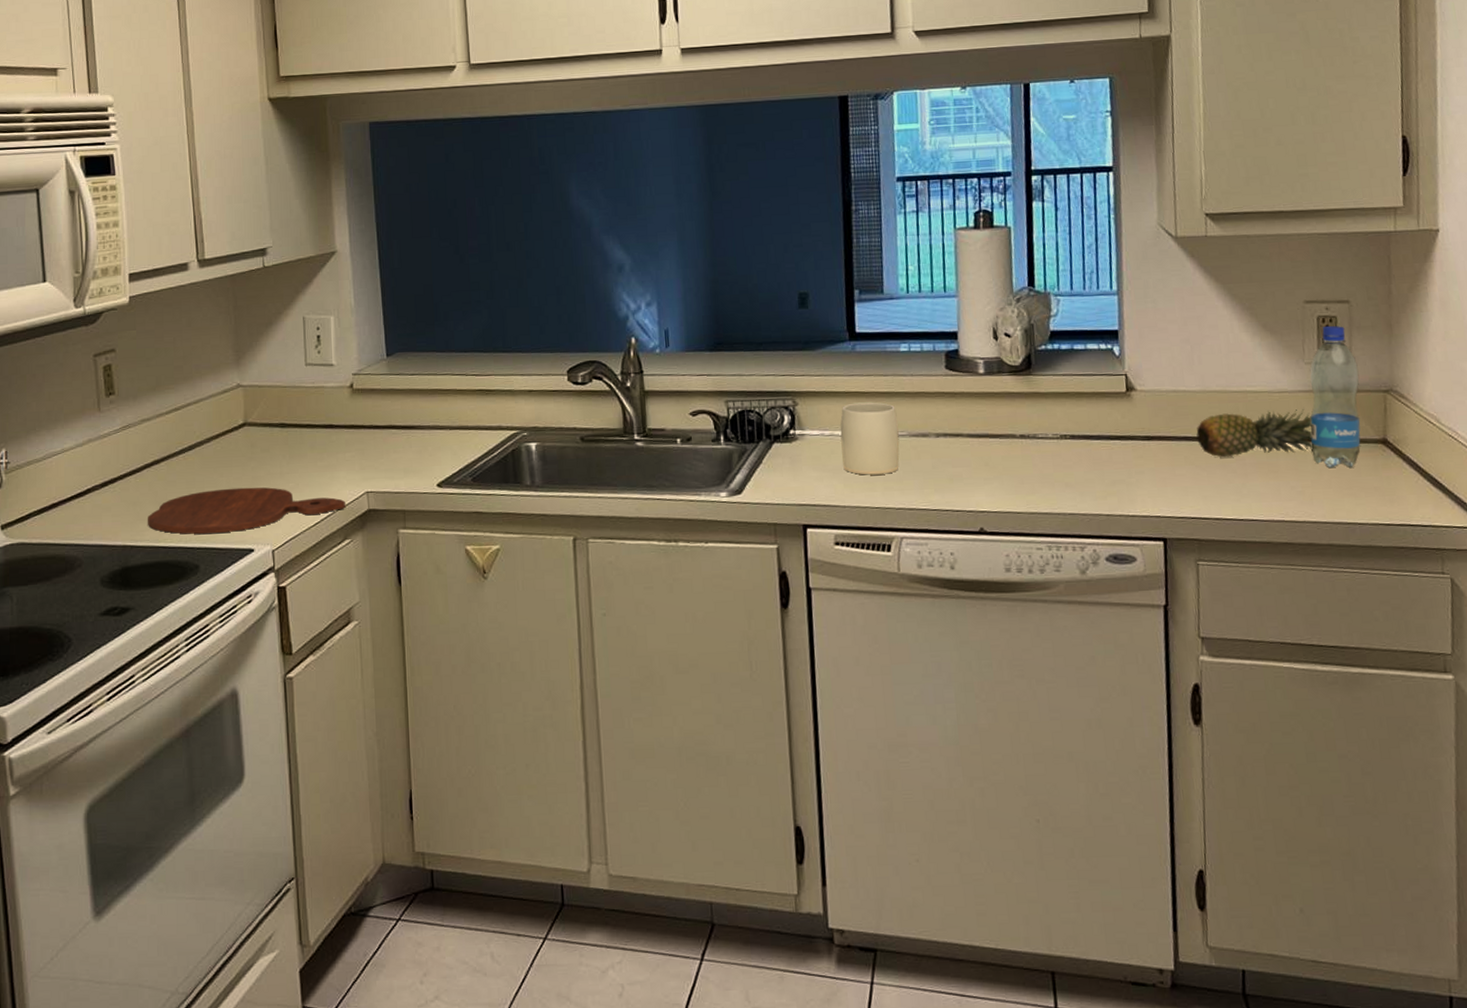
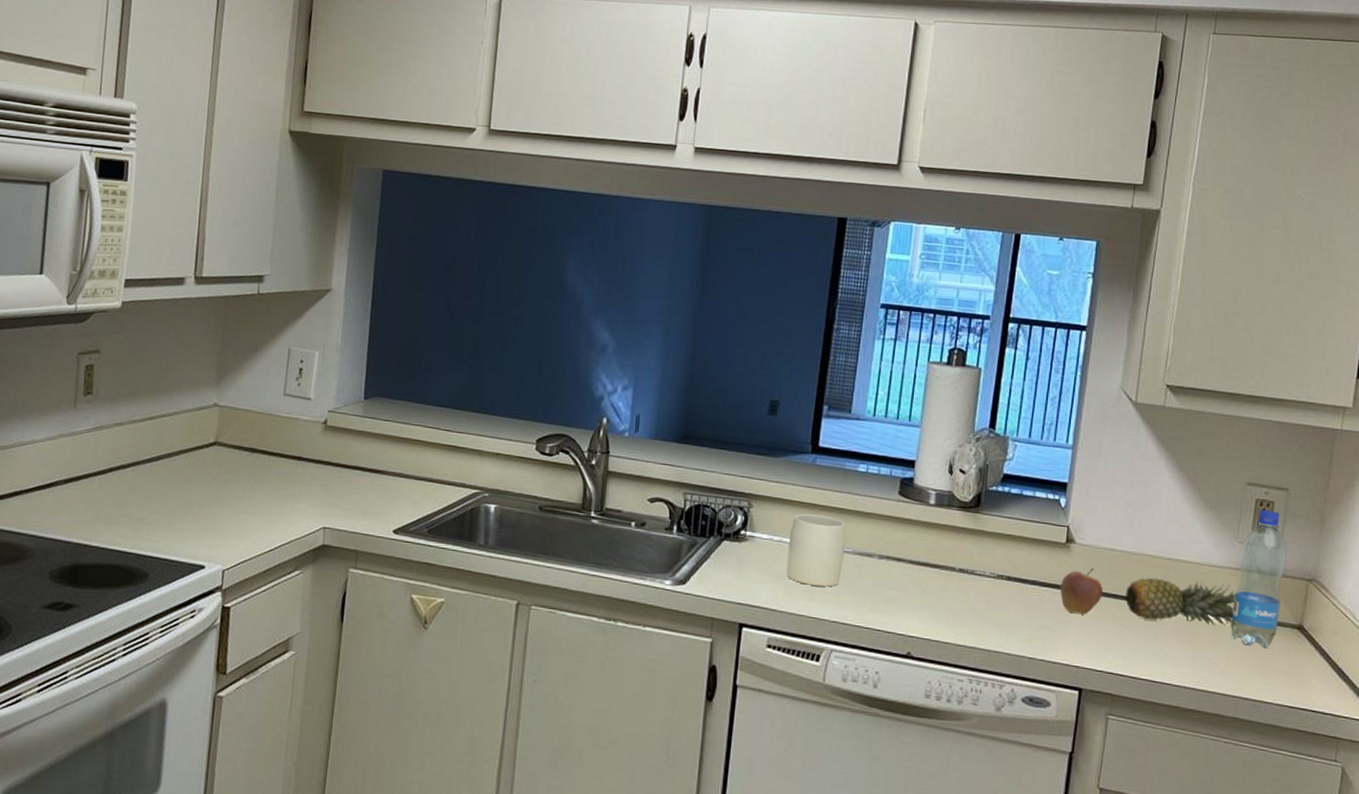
cutting board: present [148,487,346,534] -> none [105,502,302,547]
fruit: none [1127,413,1173,463] -> present [1060,568,1103,615]

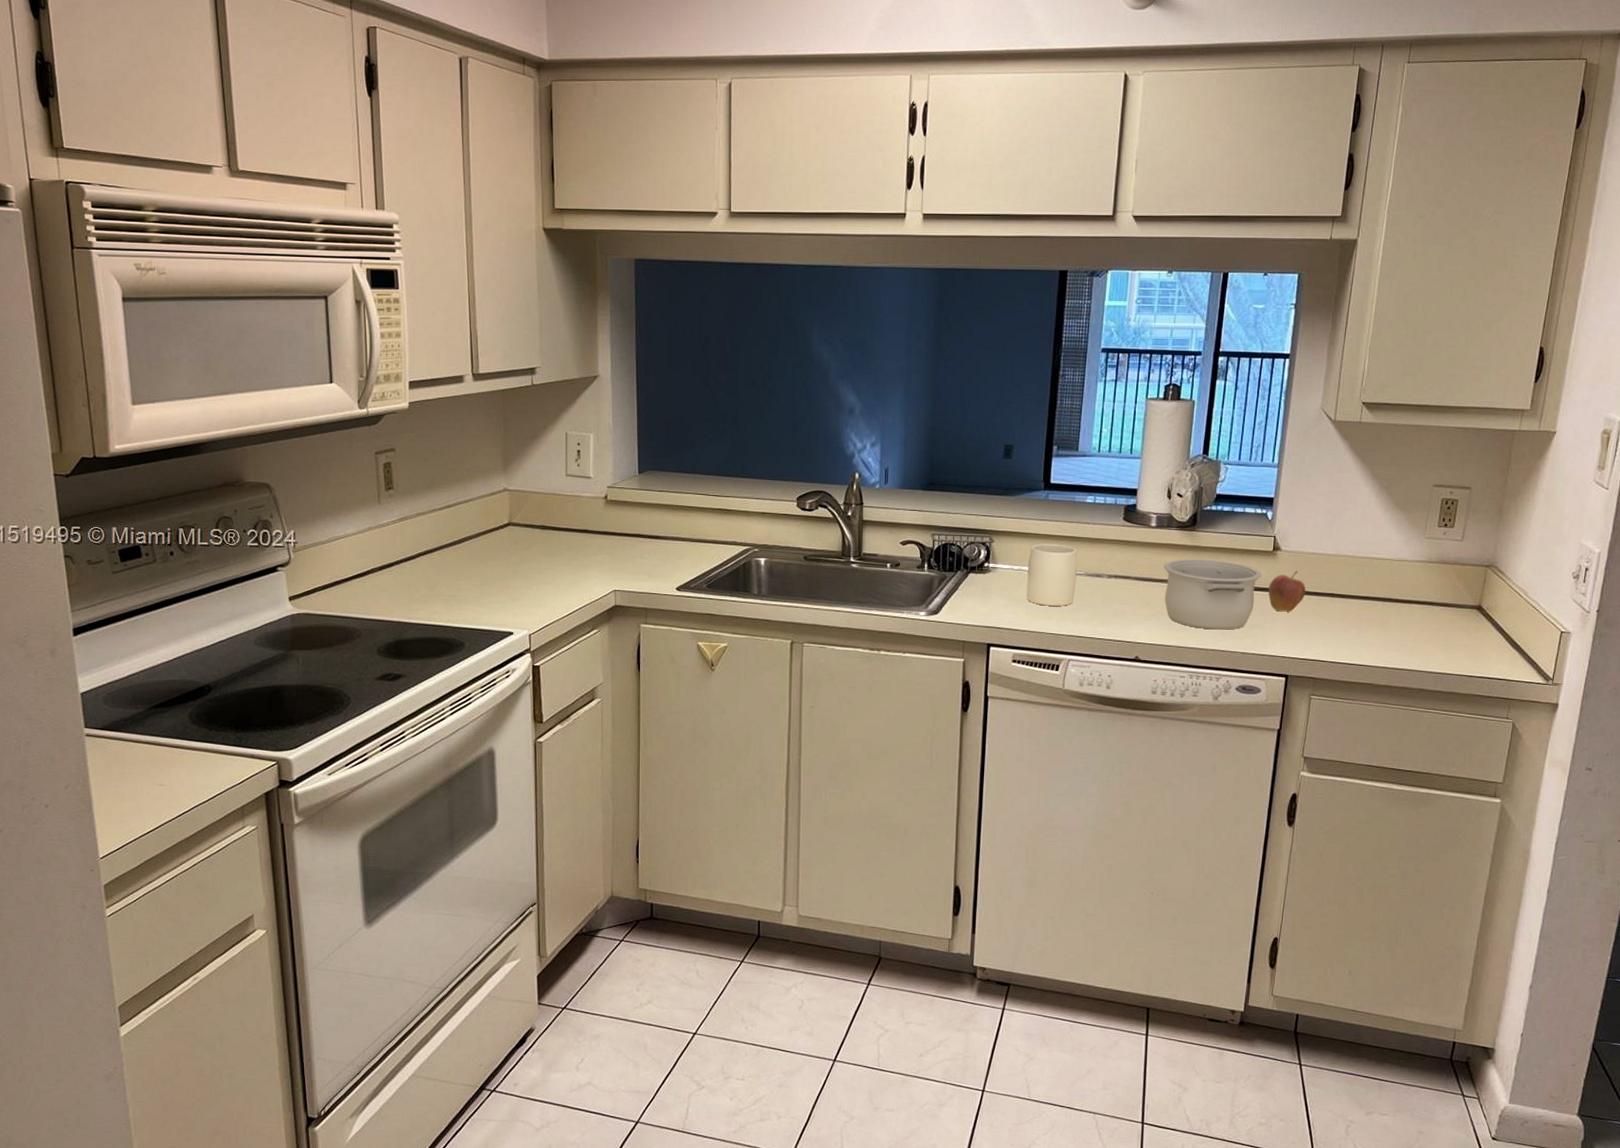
cooking pot: none [942,544,1053,630] -> present [1164,559,1262,630]
fruit: present [1125,578,1237,628] -> none [1326,575,1424,613]
bottle: present [1231,509,1287,648] -> none [1418,507,1468,627]

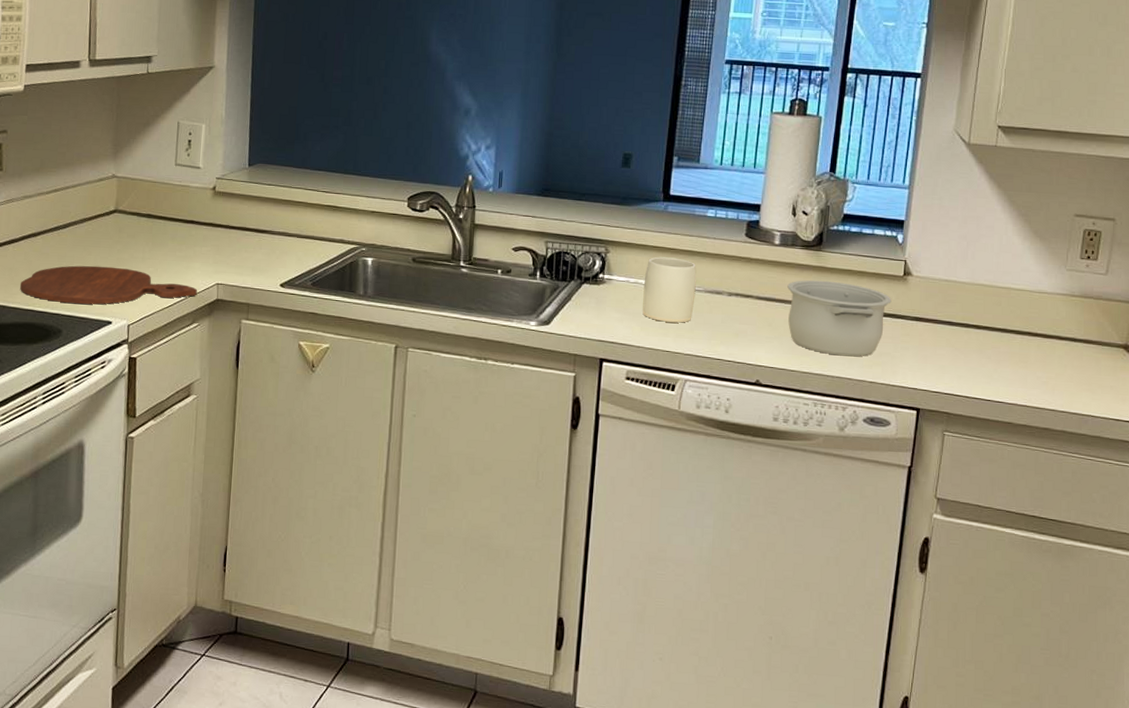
cutting board: none [420,579,596,616] -> present [20,265,198,305]
fruit: present [1268,571,1306,612] -> none [898,298,939,341]

